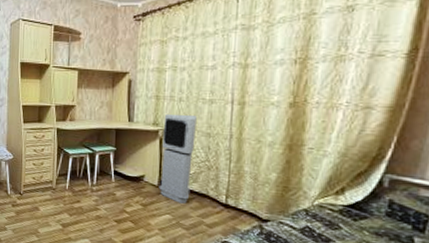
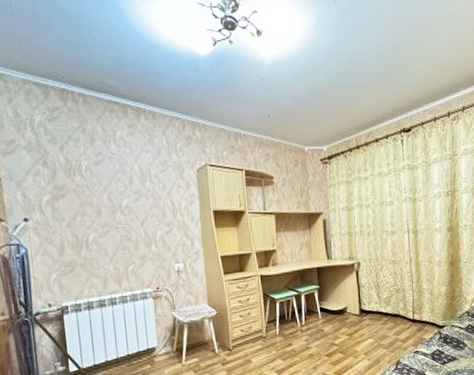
air purifier: present [158,115,197,204] -> none [357,247,386,327]

